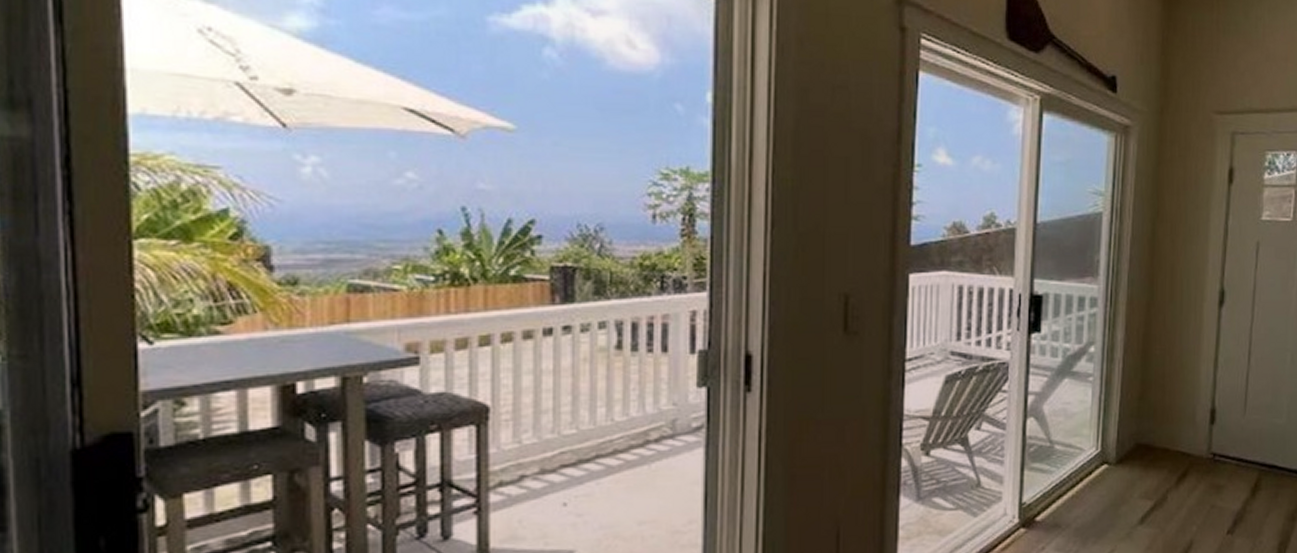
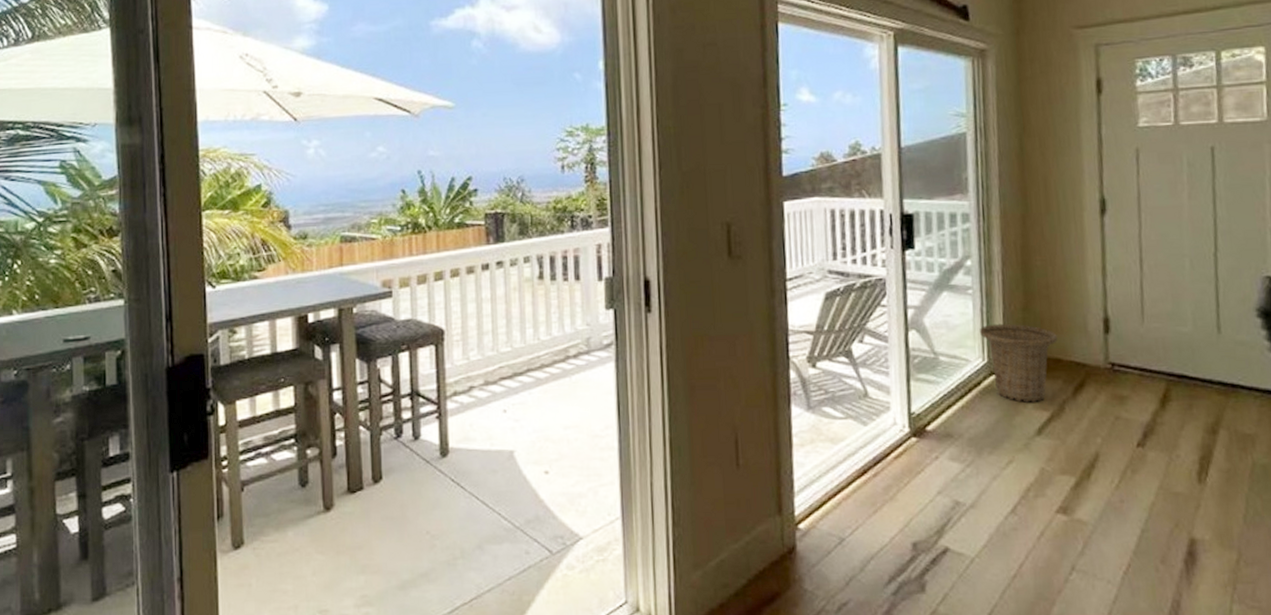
basket: none [1096,412,1167,492] -> present [980,323,1058,403]

